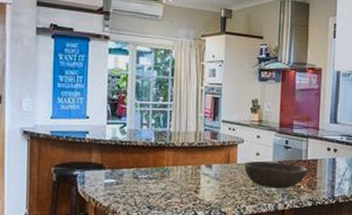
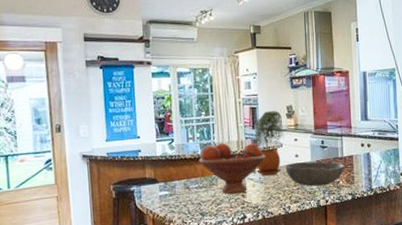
fruit bowl: none [151,132,225,189] -> present [198,142,266,195]
potted plant: none [213,103,247,173] -> present [254,111,285,176]

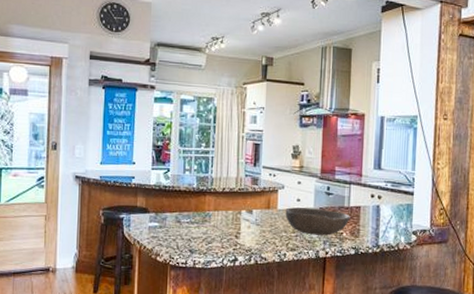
fruit bowl: present [198,142,266,195] -> none [193,177,265,234]
potted plant: present [254,111,285,176] -> none [253,149,288,219]

